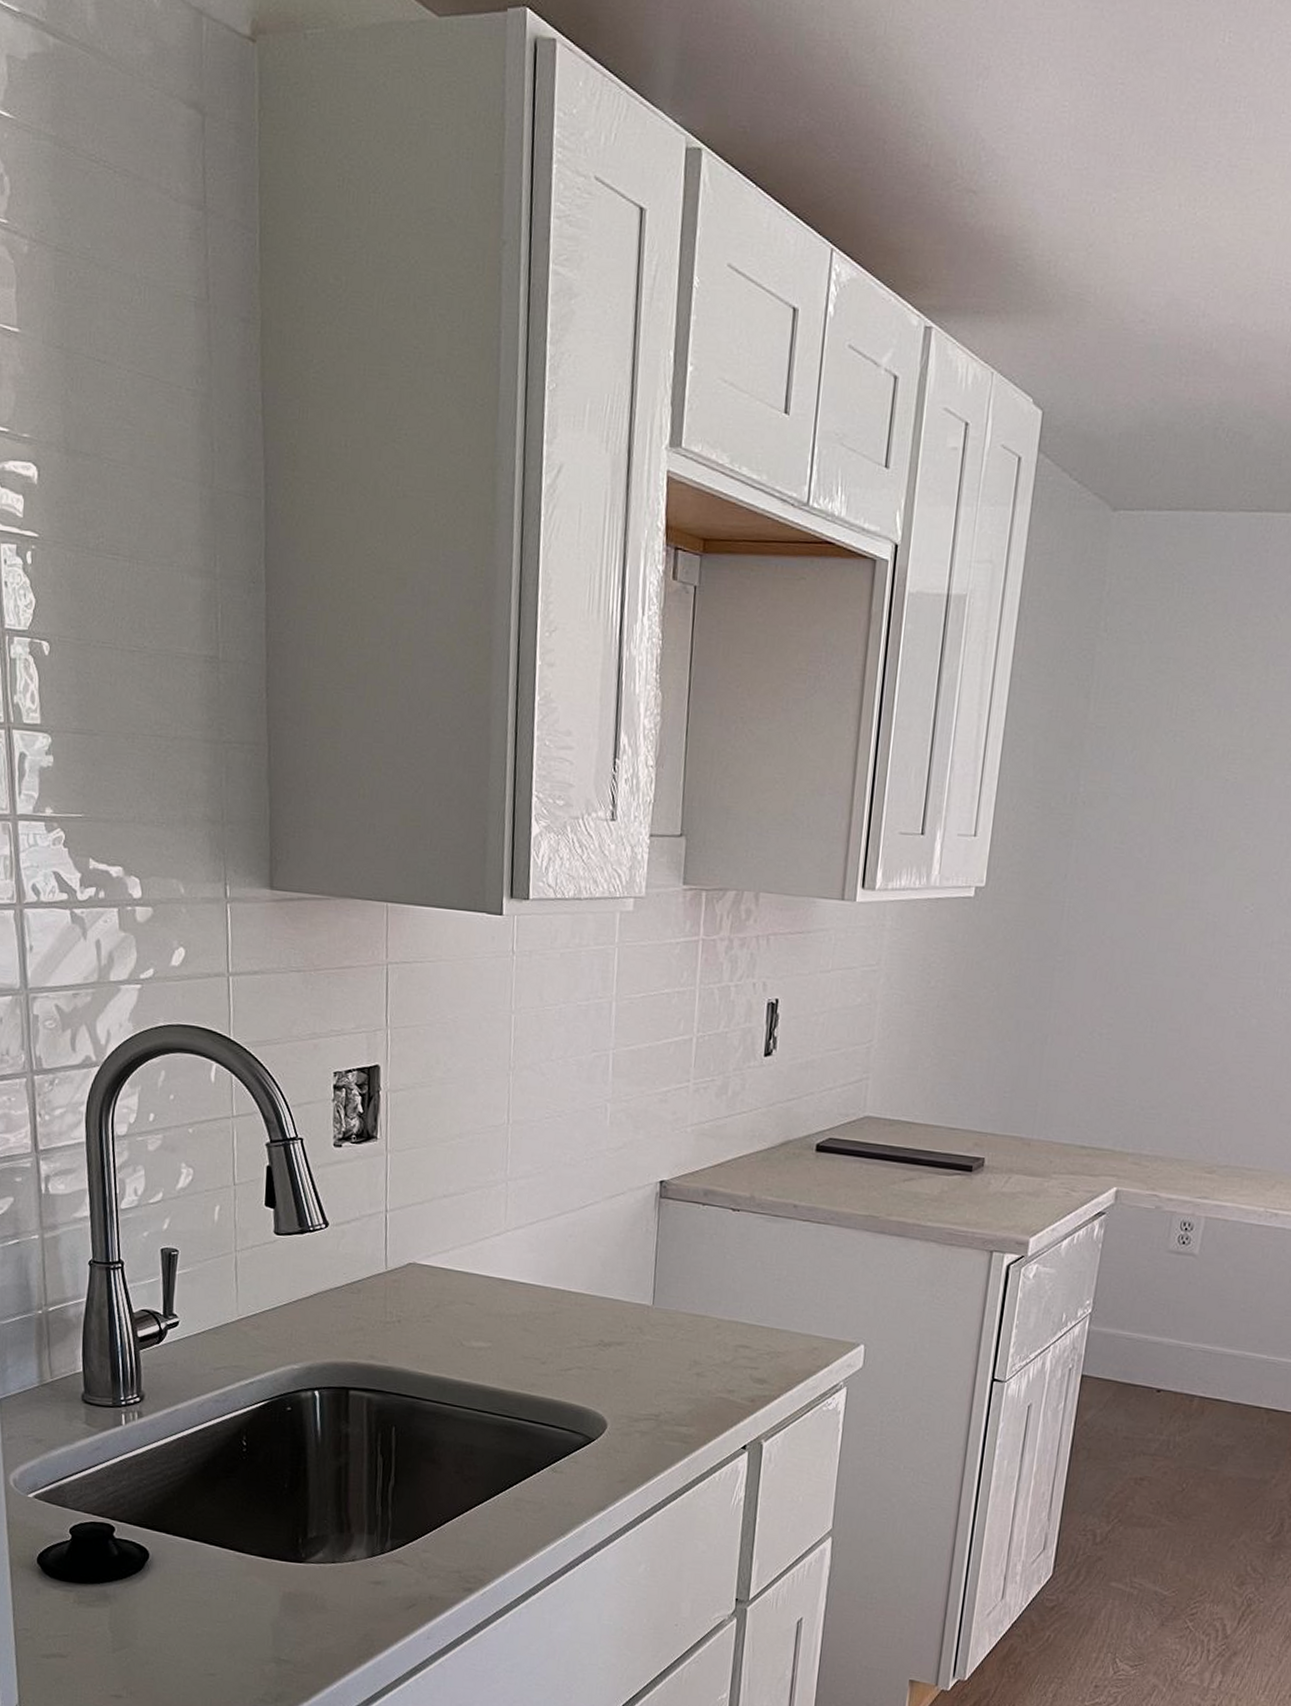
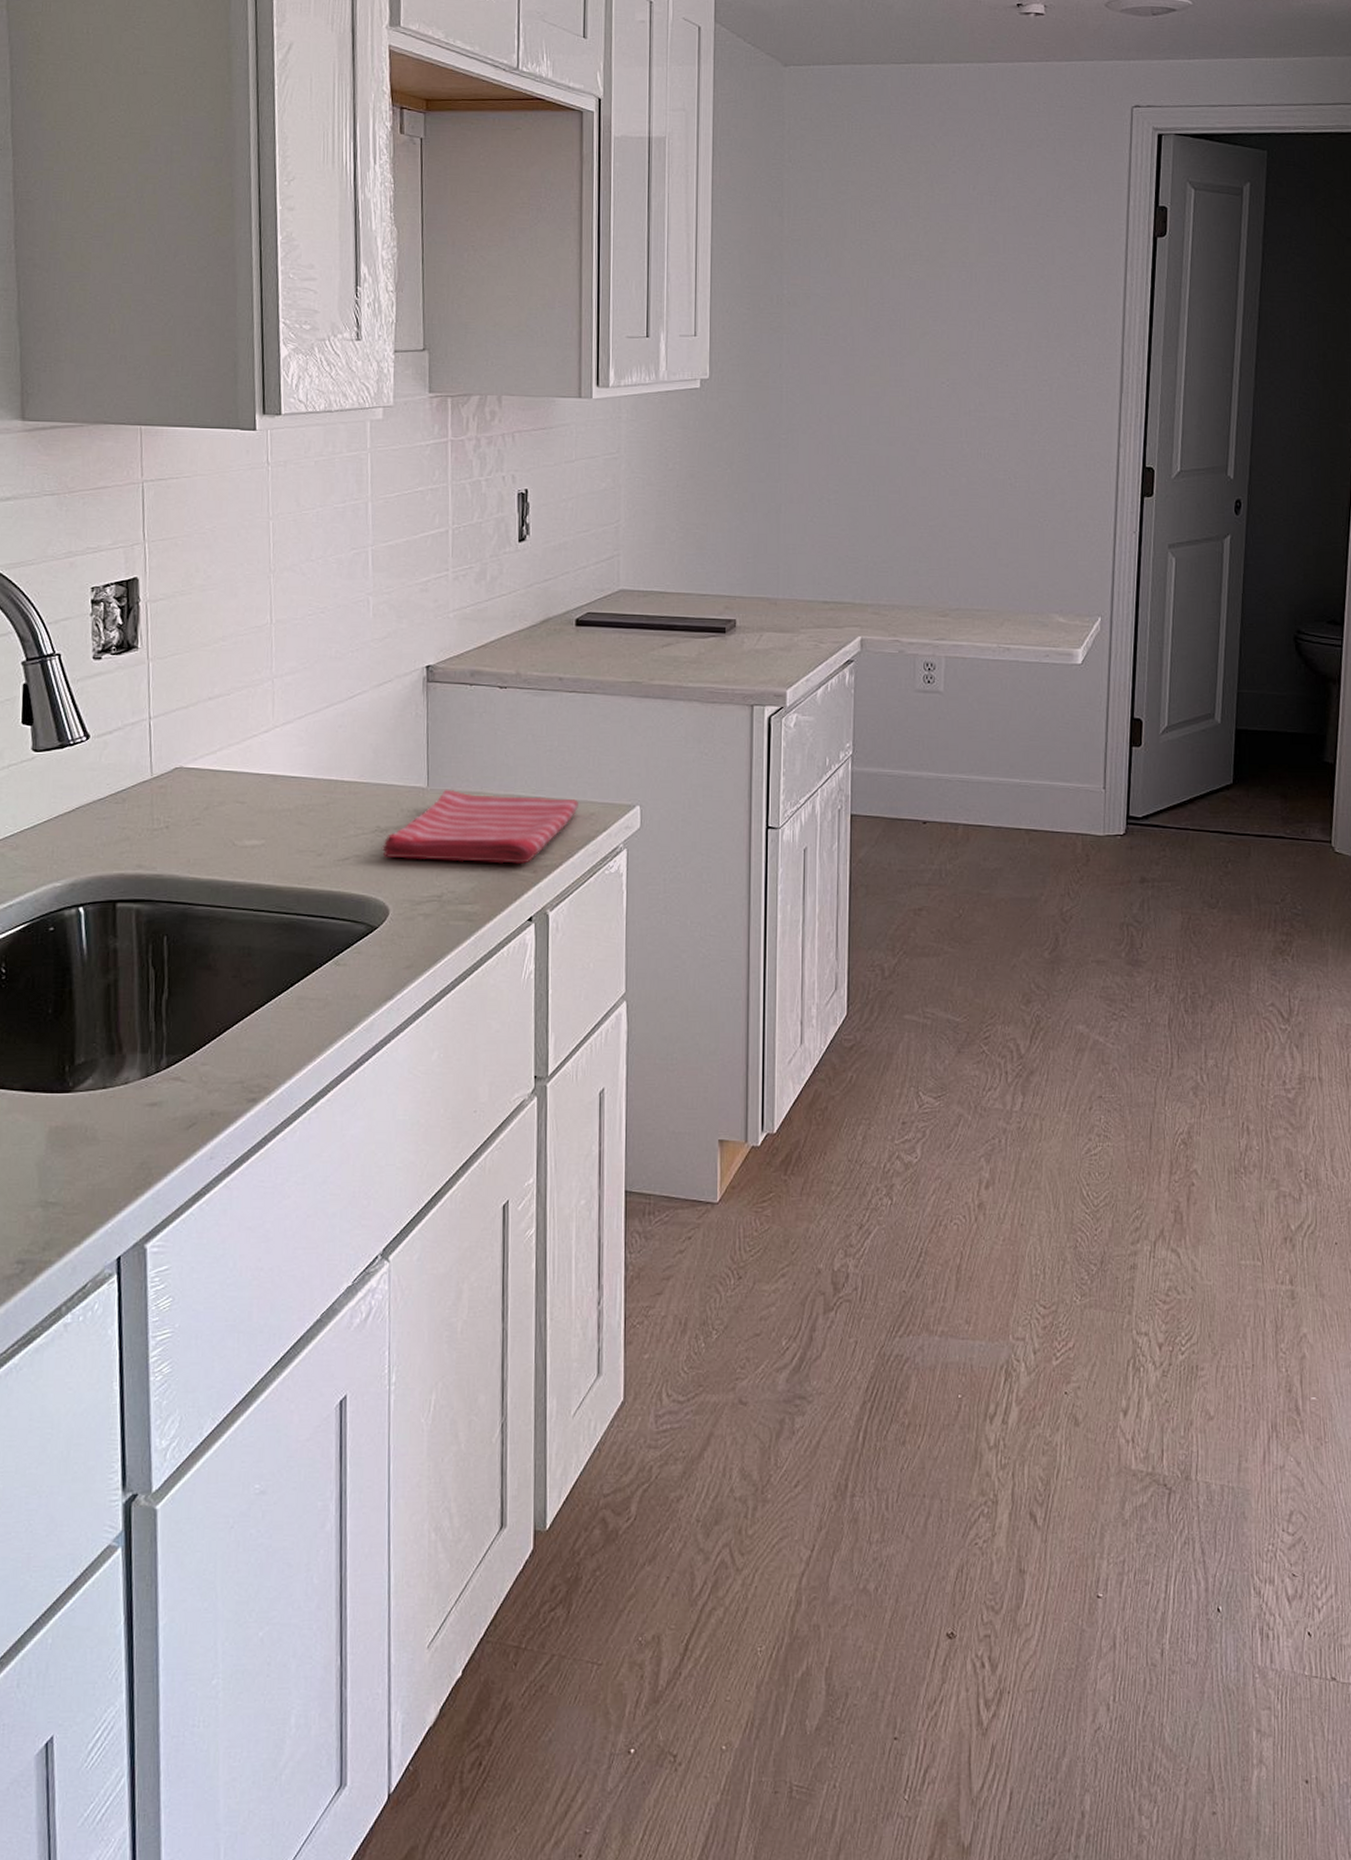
dish towel: none [603,1309,802,1392] -> present [381,789,578,864]

